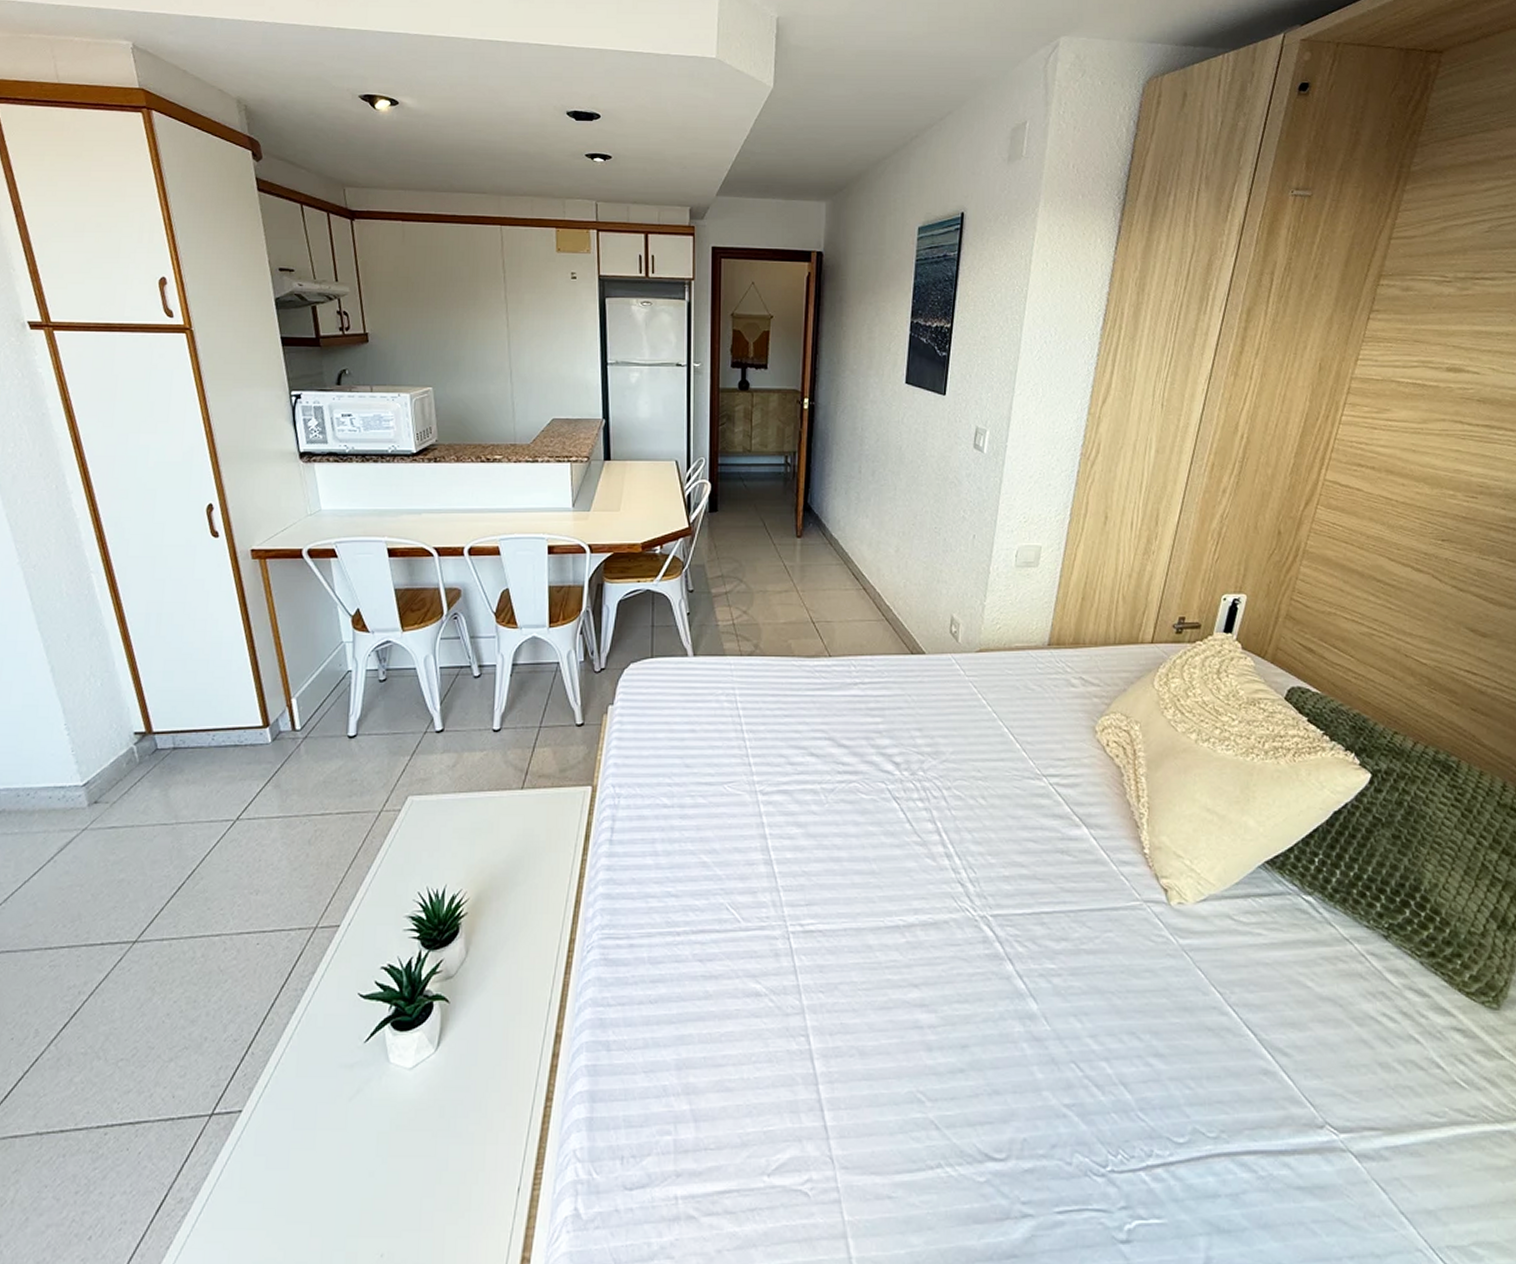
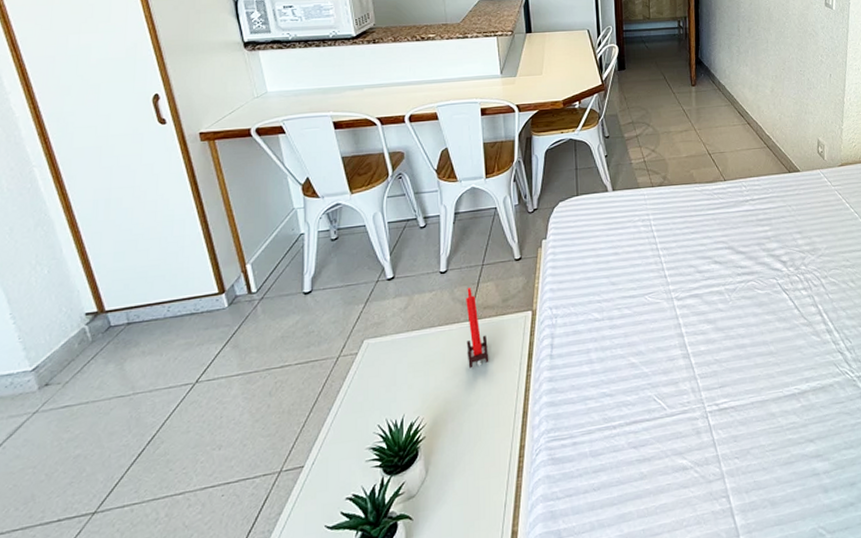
candle: none [517,751,542,843] -> present [466,288,489,369]

